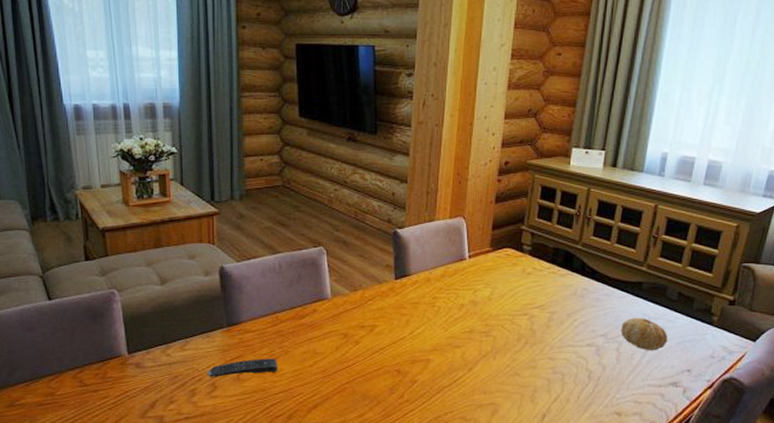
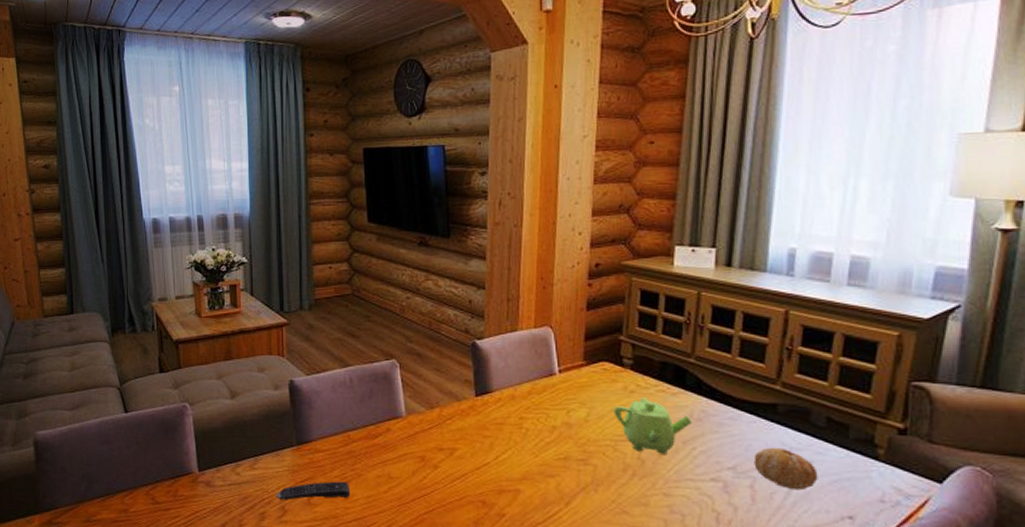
teapot: none [513,278,576,325] -> present [613,398,692,454]

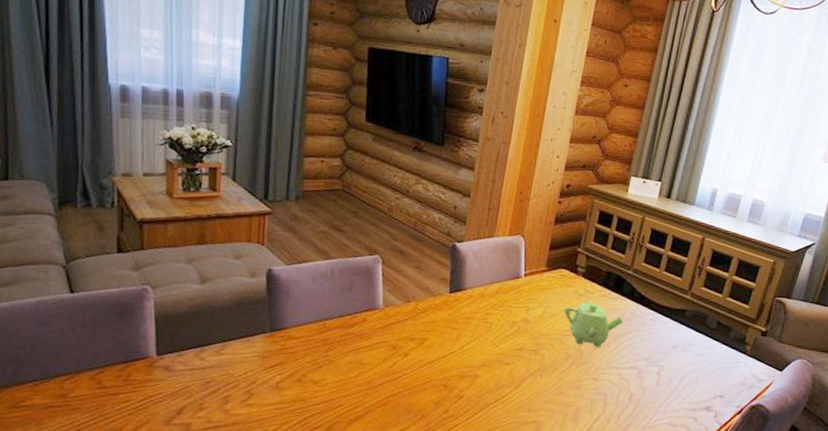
remote control: present [277,481,351,500] -> none [243,366,321,385]
fruit: present [754,447,818,491] -> none [662,343,705,376]

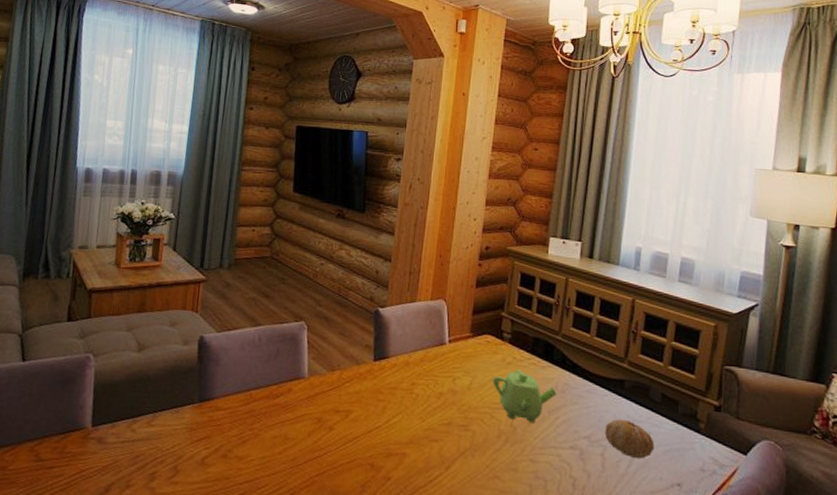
fruit: none [662,343,705,376] -> present [605,419,655,459]

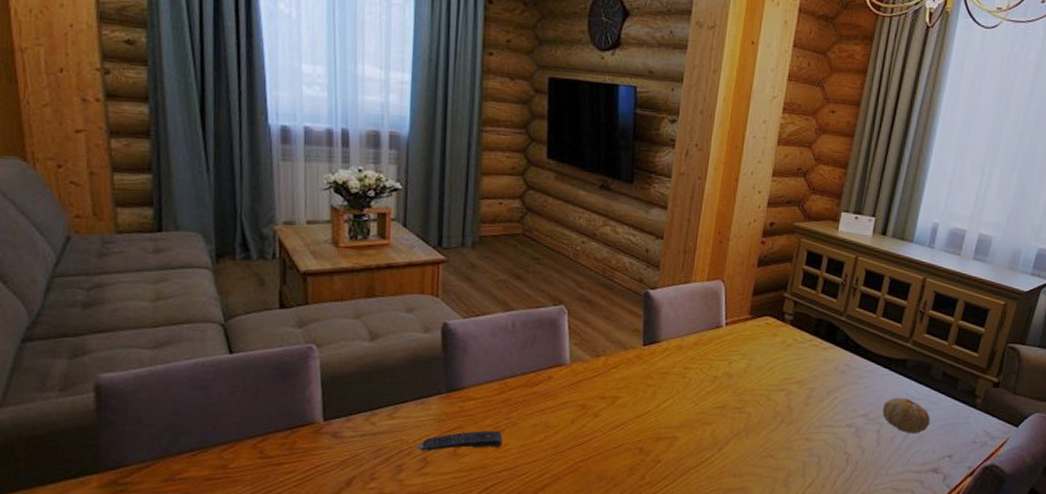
remote control: none [171,440,246,460] -> present [418,430,503,451]
teapot: present [492,369,557,423] -> none [771,351,837,403]

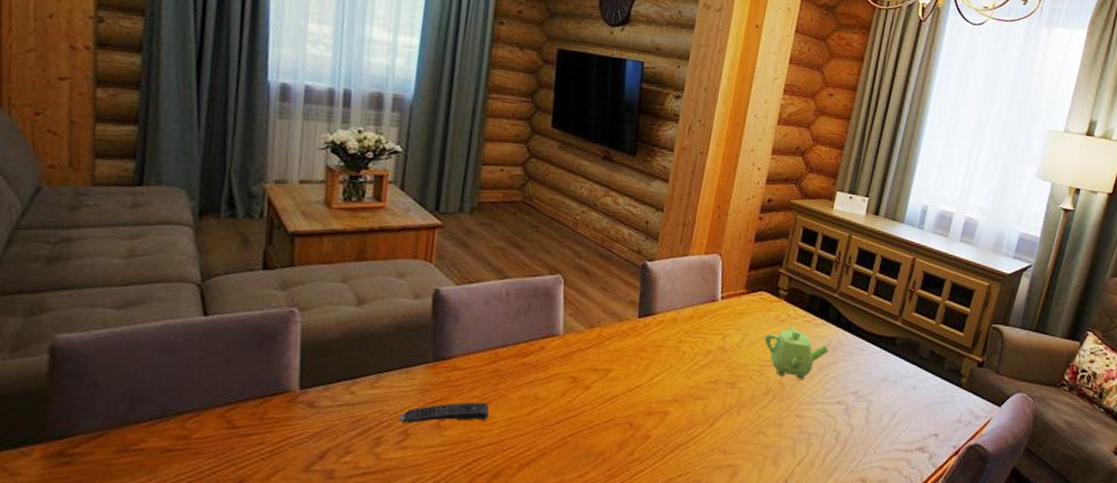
teapot: none [771,351,837,403] -> present [764,327,829,379]
fruit: present [882,397,931,434] -> none [871,375,918,413]

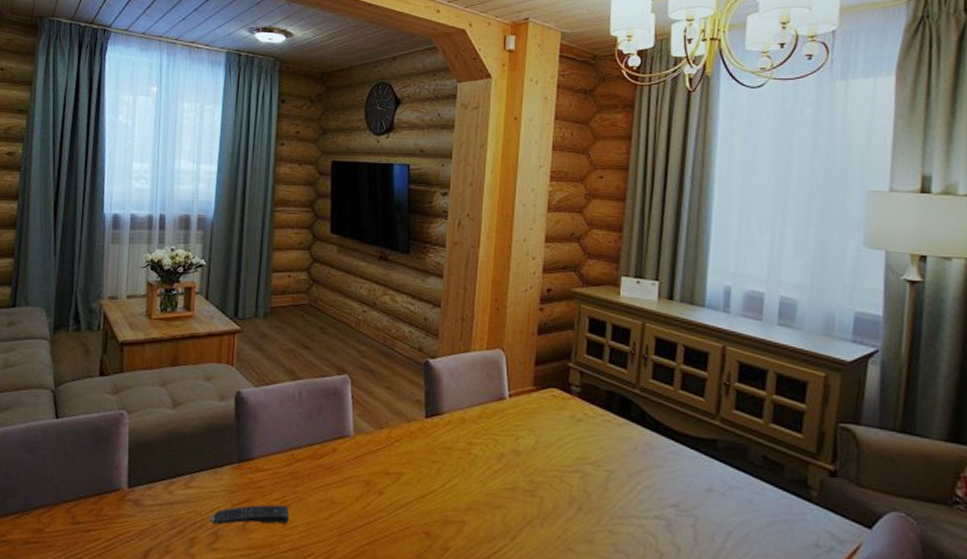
teapot: present [764,327,829,379] -> none [561,427,637,488]

